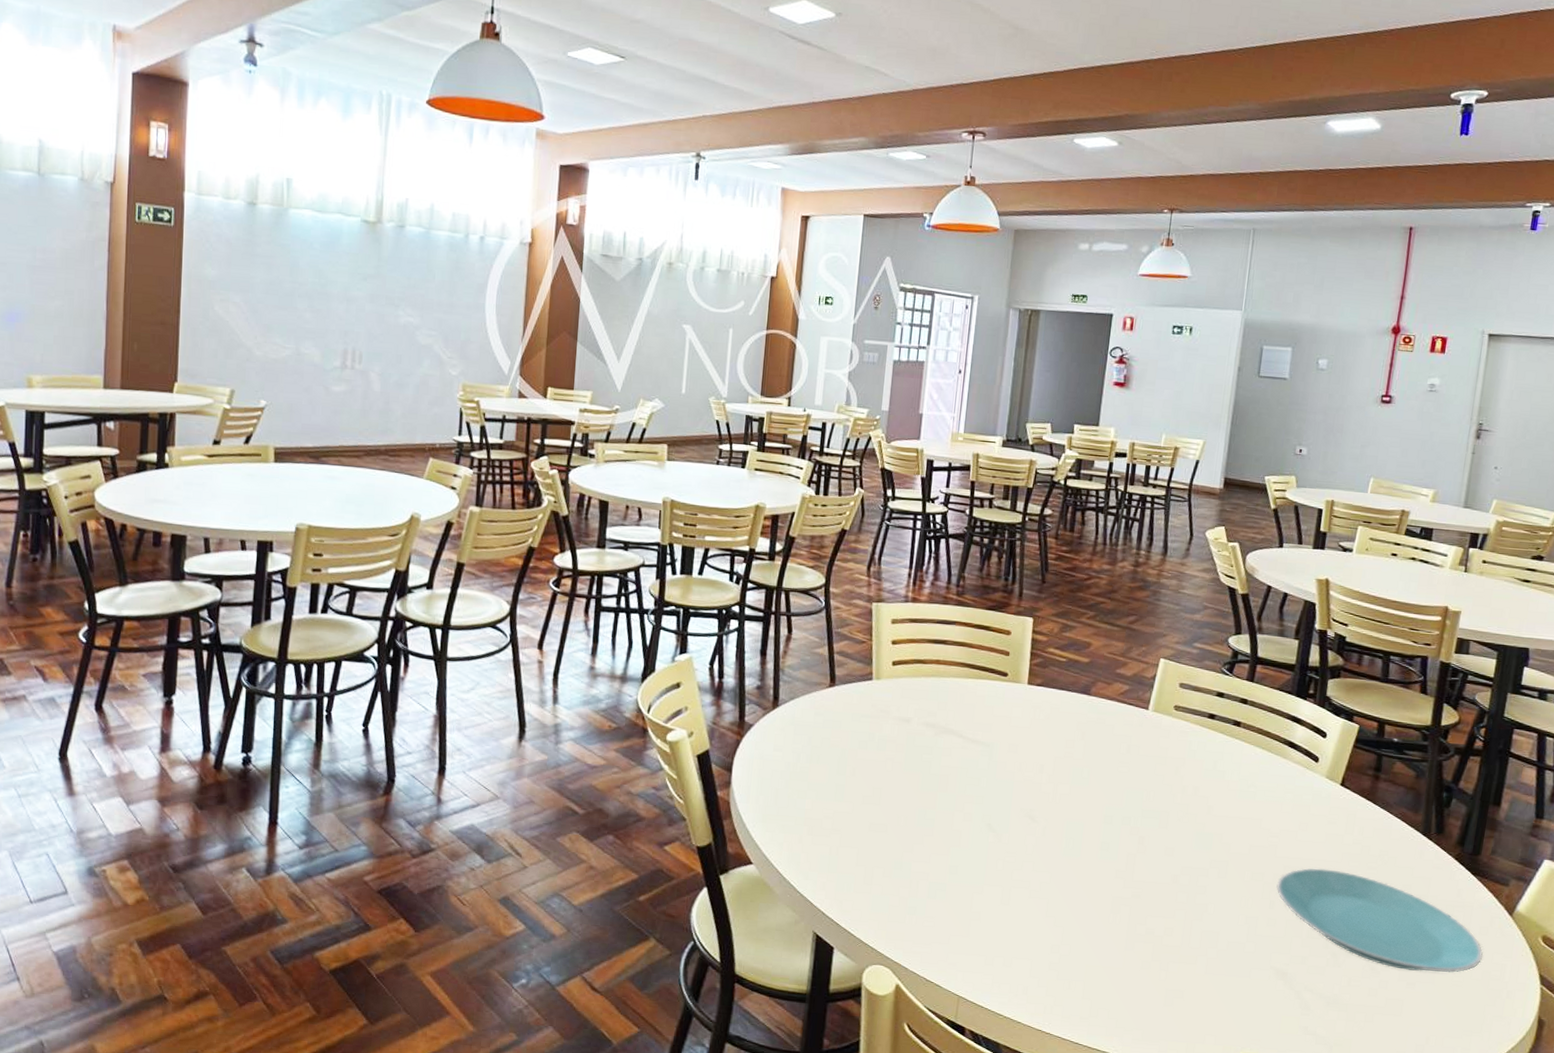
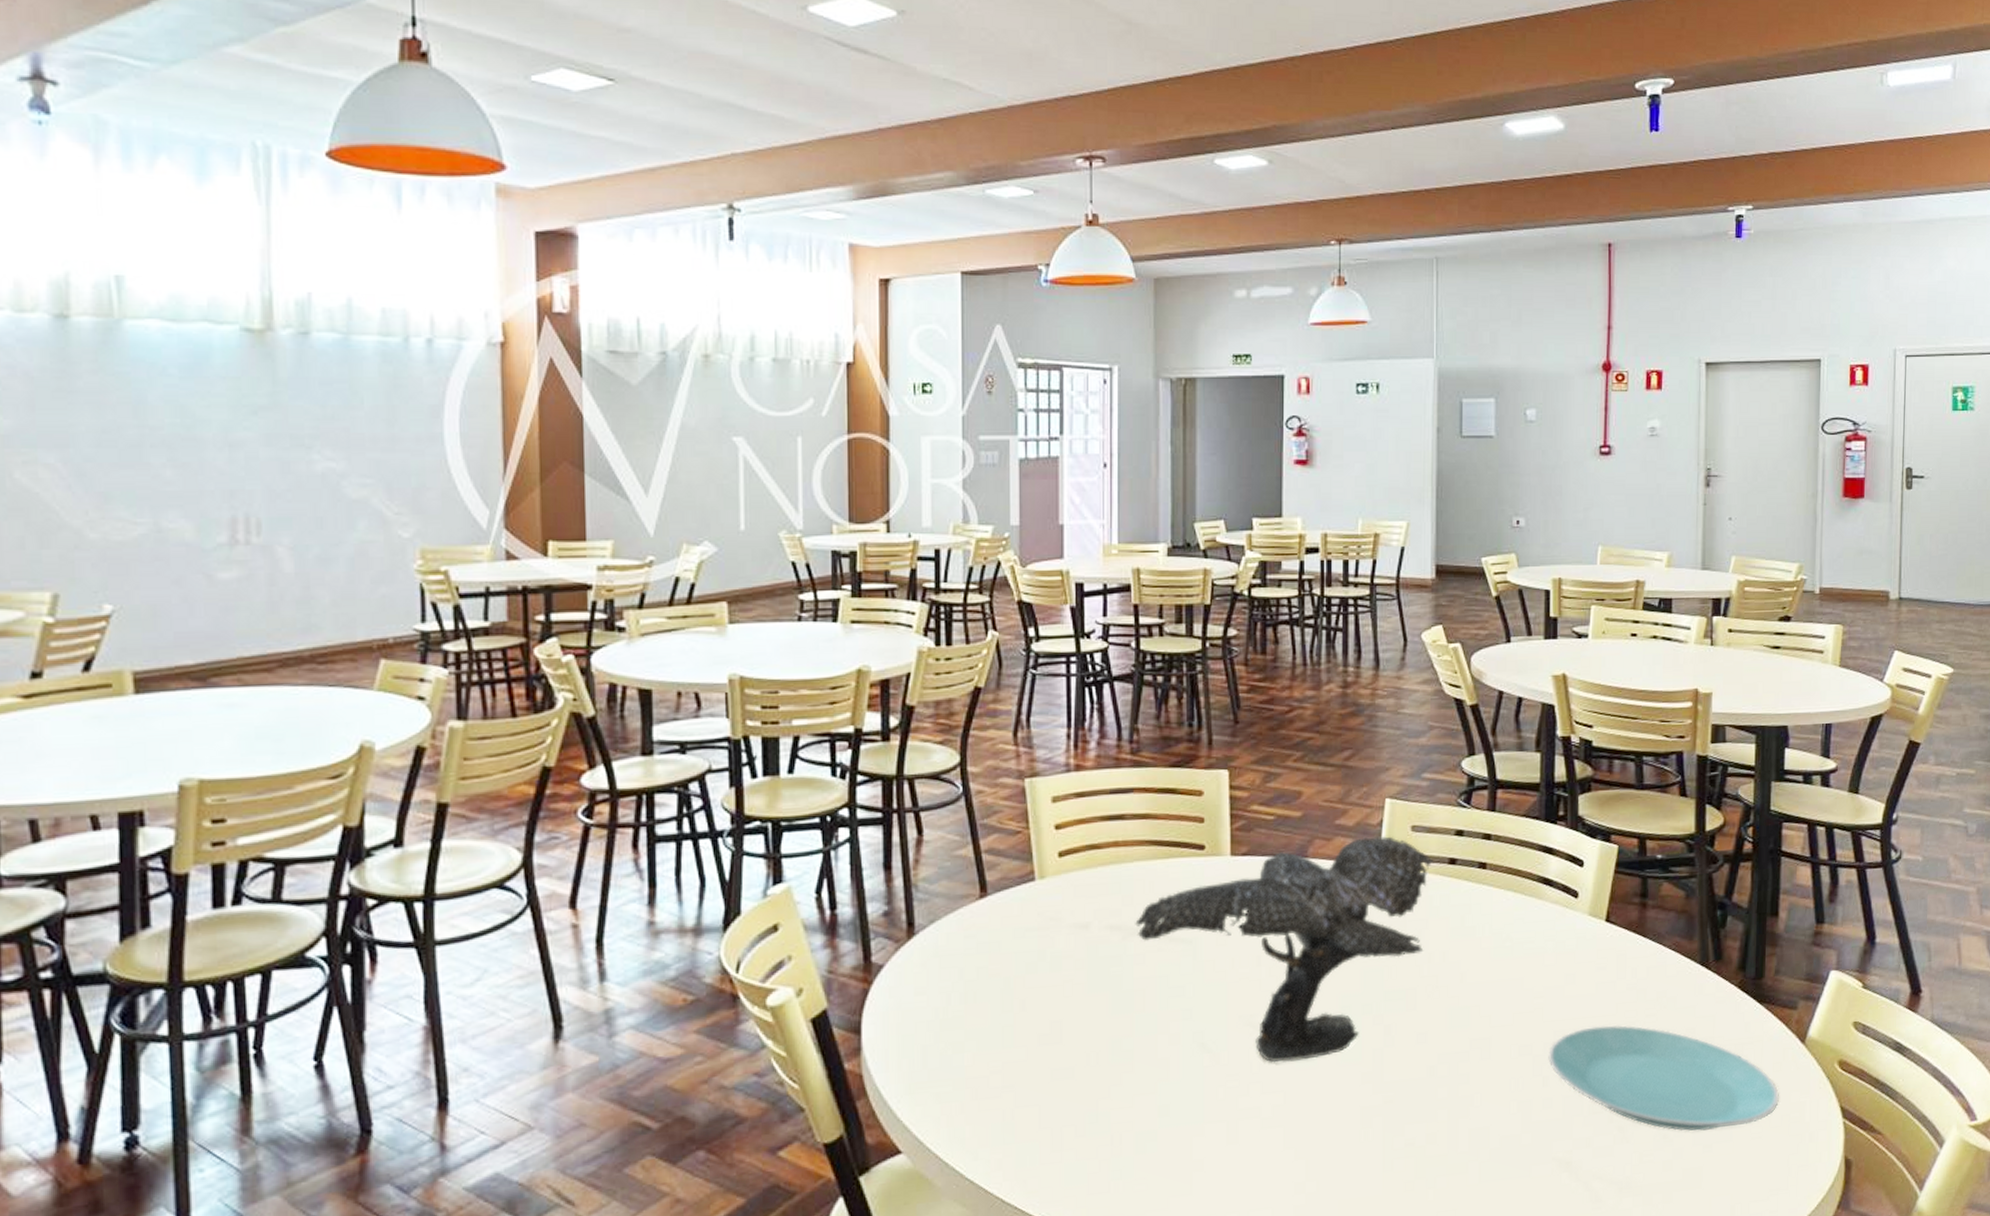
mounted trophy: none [946,686,1196,852] -> present [1135,835,1434,1063]

